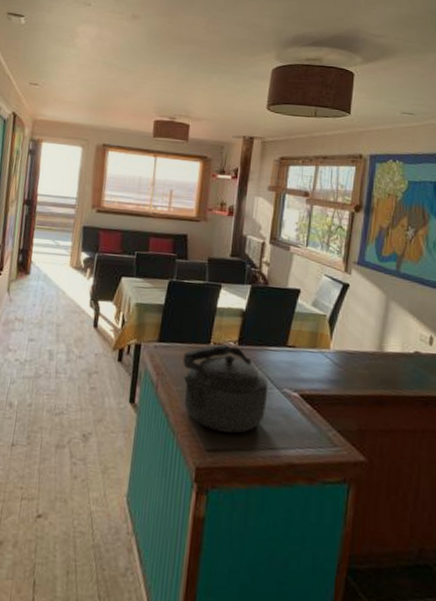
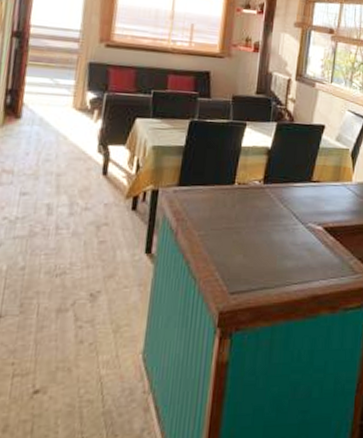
kettle: present [183,344,269,434] -> none [205,184,294,273]

